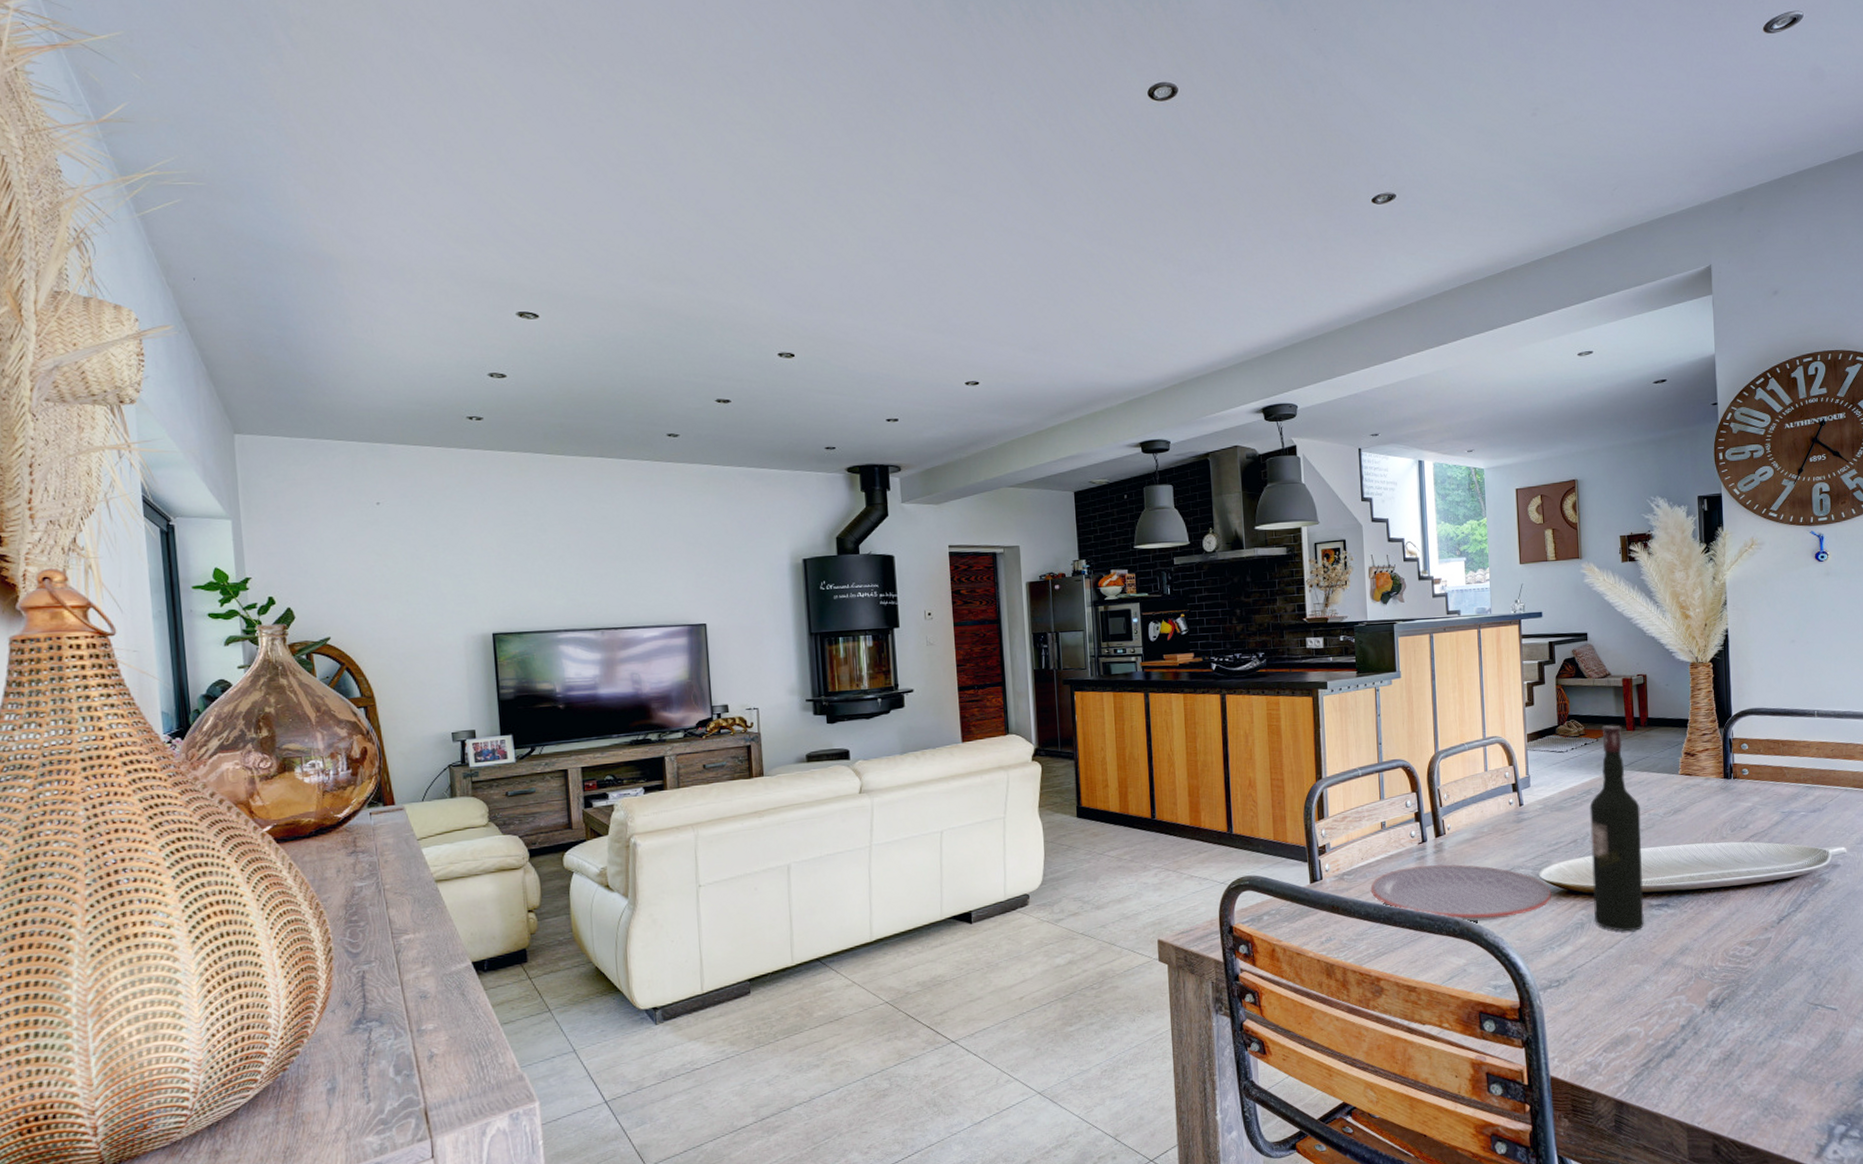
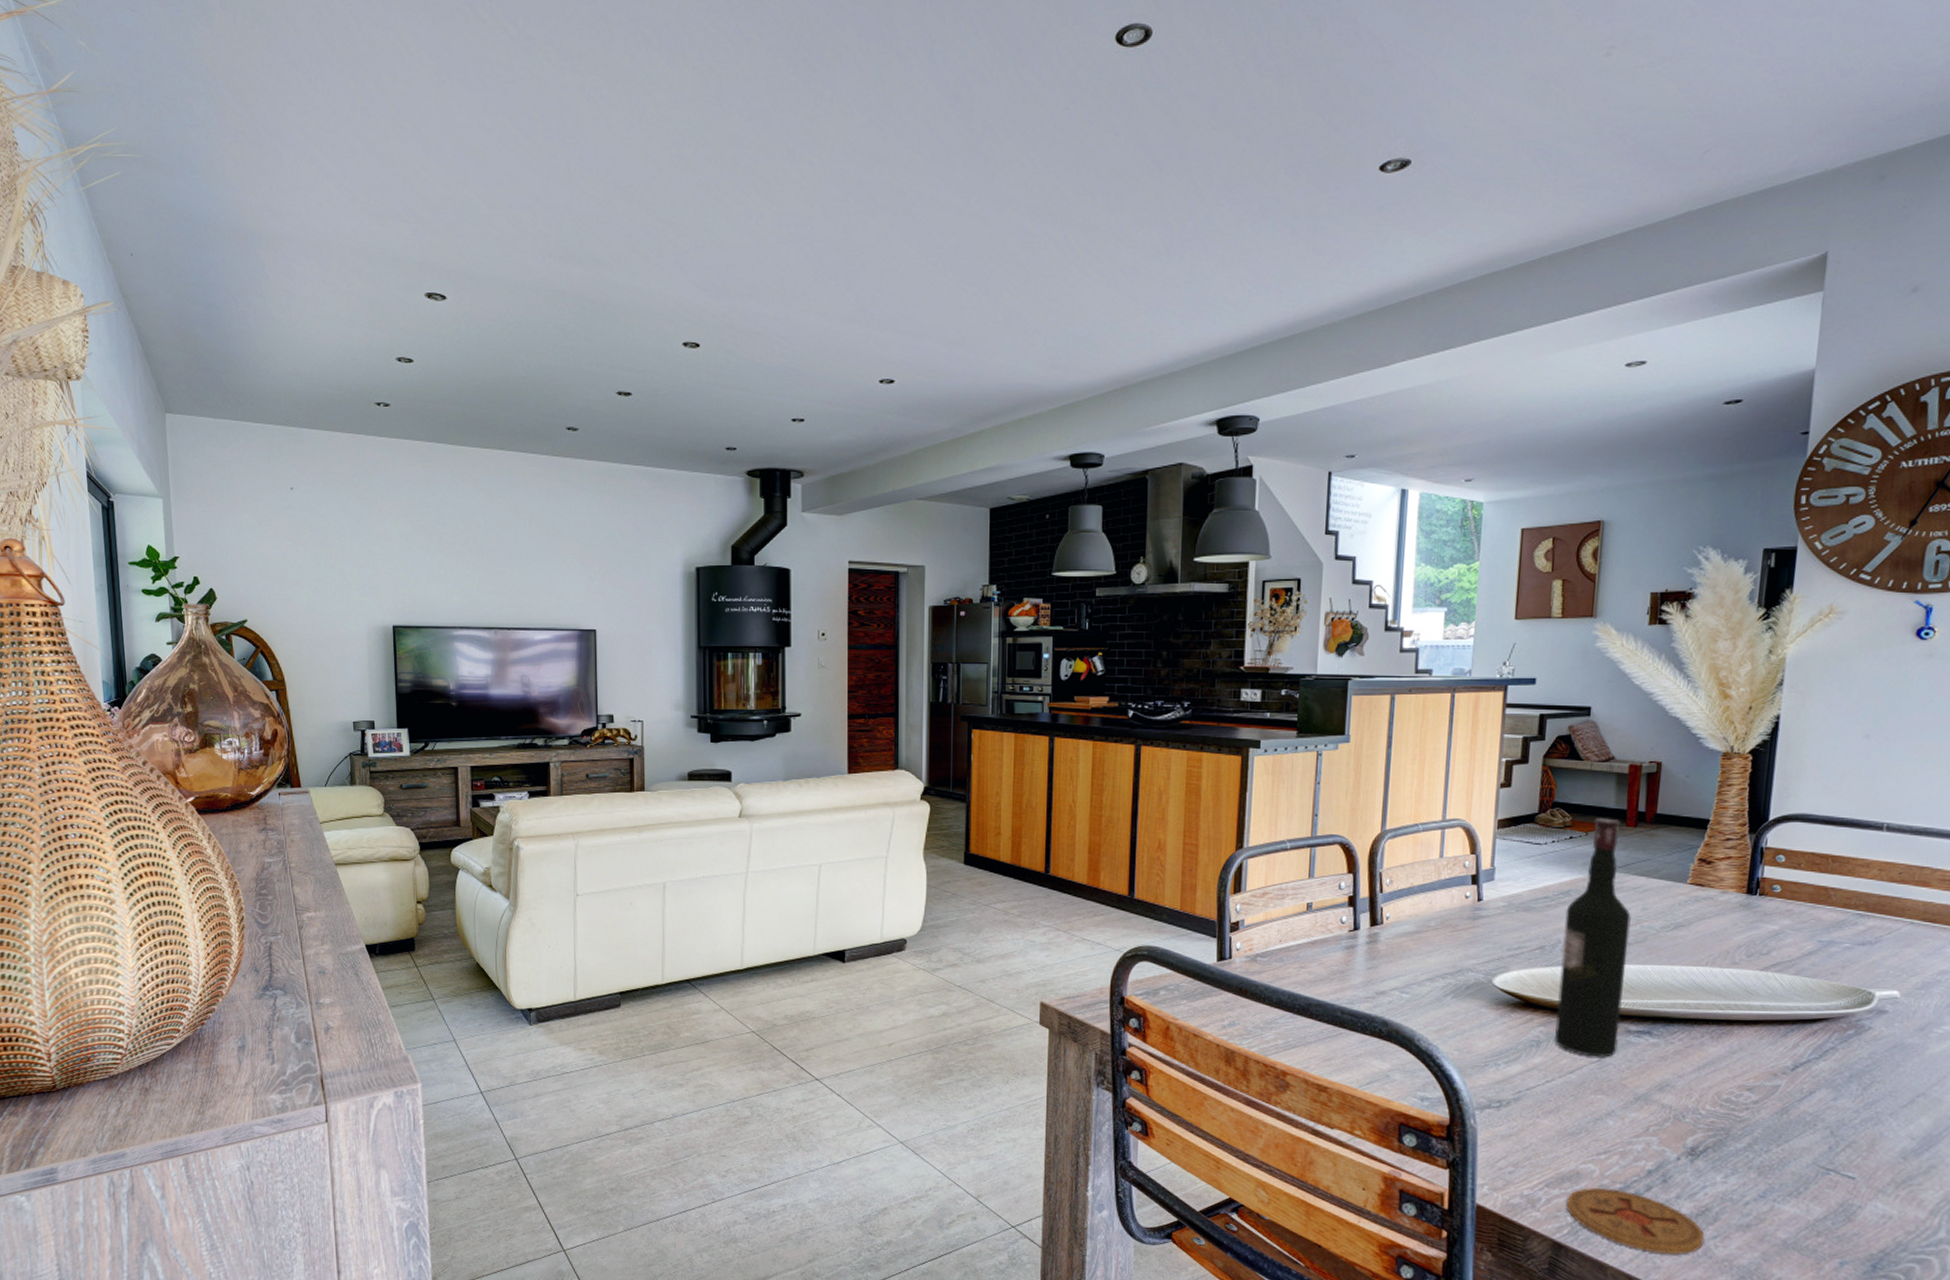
plate: present [1370,864,1552,922] -> none [1286,956,1505,1025]
coaster: none [1621,1046,1733,1099] -> present [1566,1188,1705,1255]

